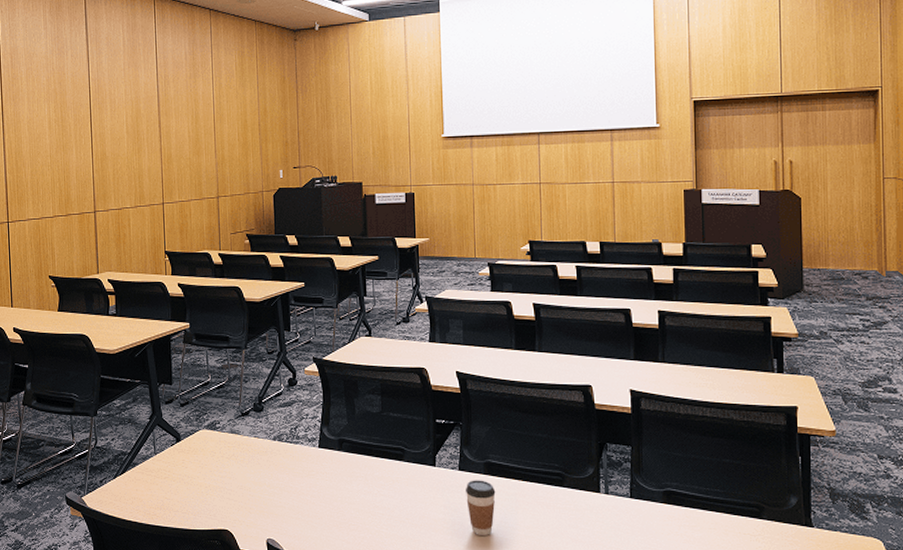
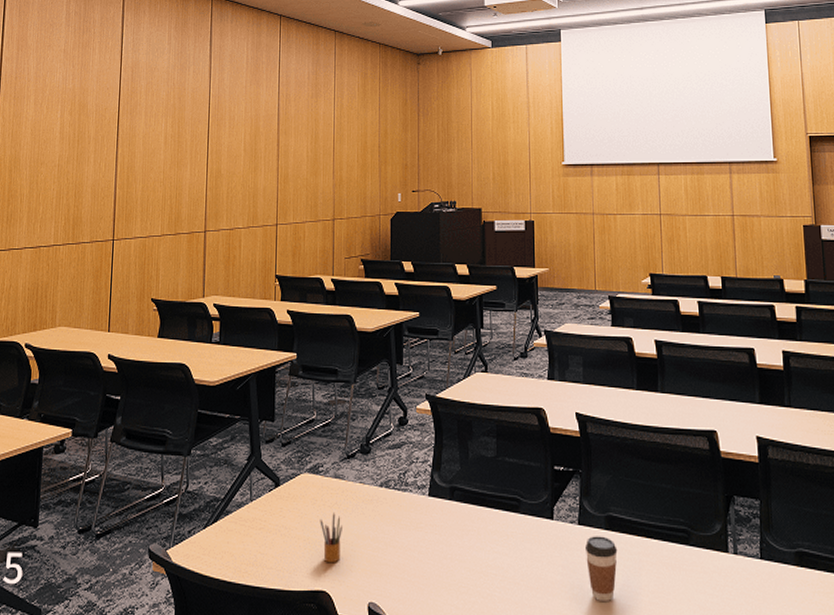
pencil box: none [219,462,240,506] -> present [320,511,342,563]

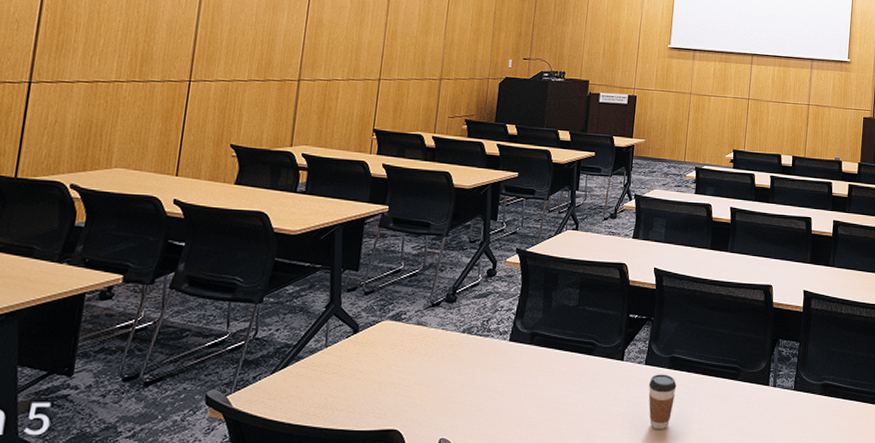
pencil box: present [320,511,342,563] -> none [397,356,420,404]

